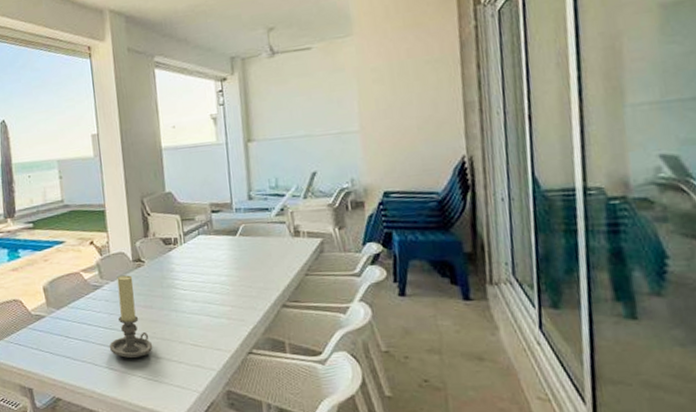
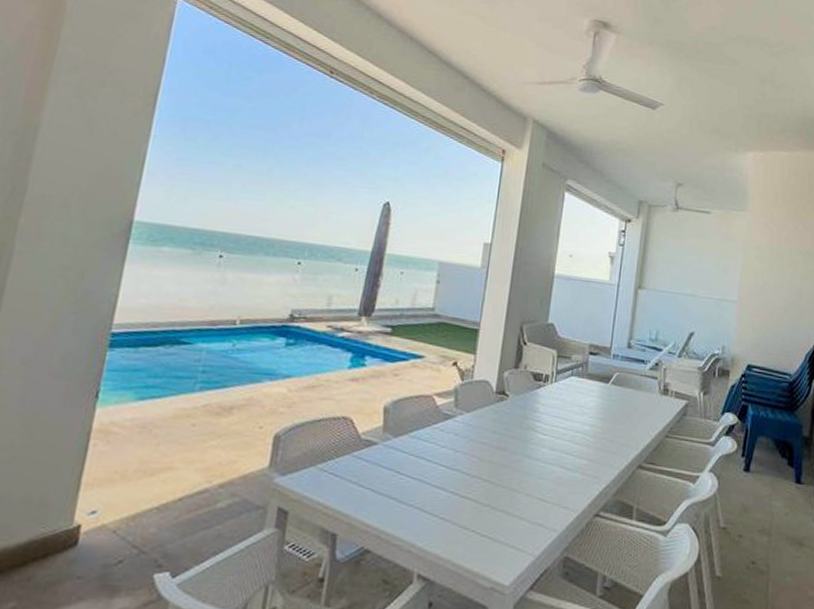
candle holder: present [109,275,153,359] -> none [445,407,496,509]

